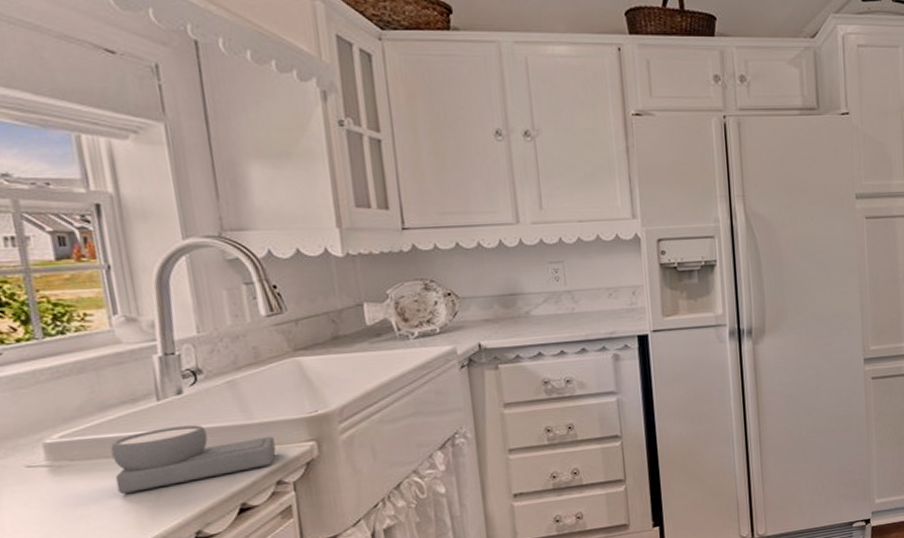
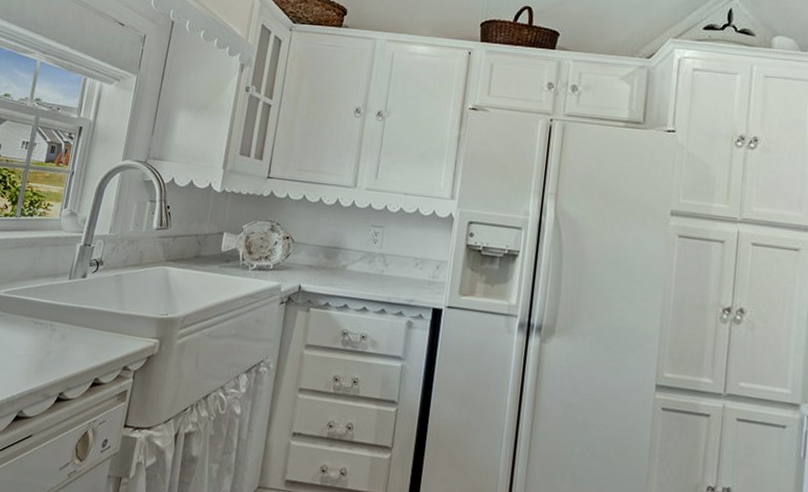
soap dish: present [111,425,276,495] -> none [23,301,132,352]

